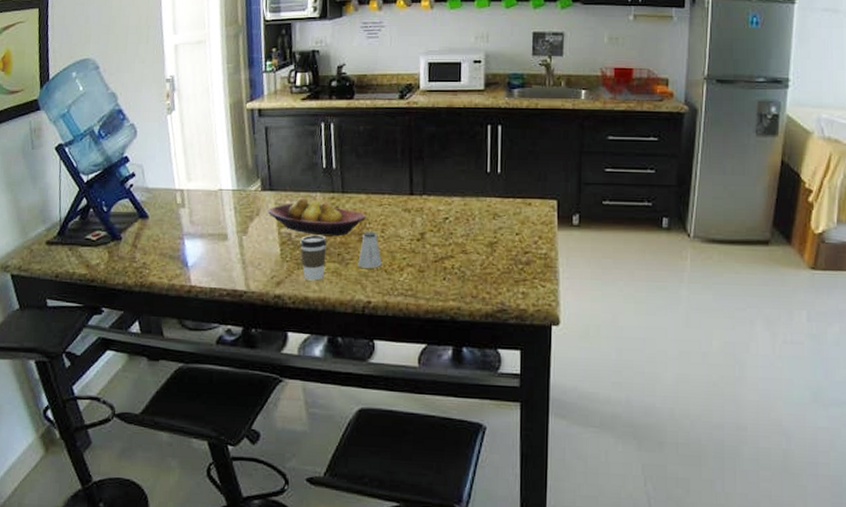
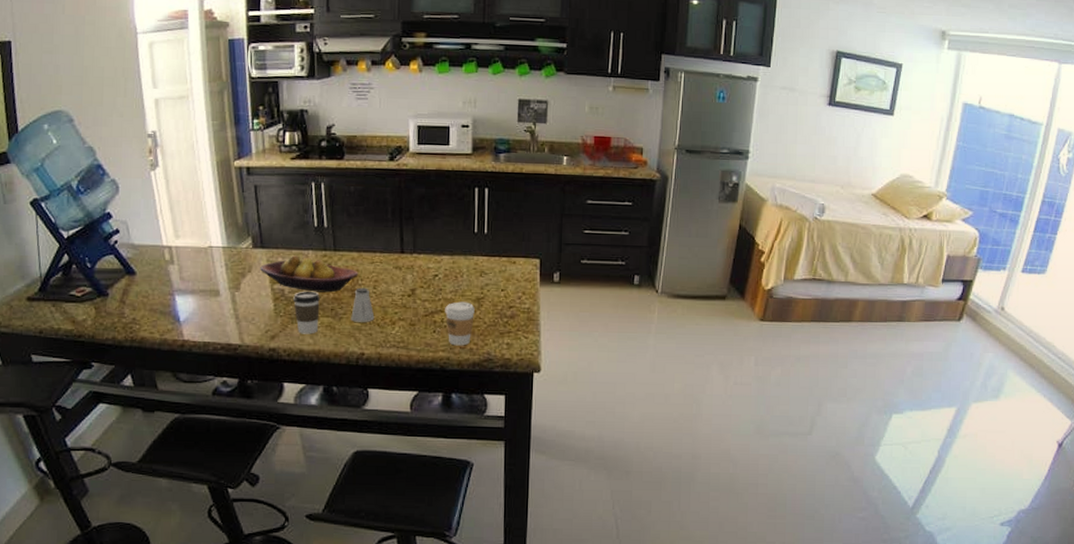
coffee cup: none [455,246,487,295] -> present [445,301,475,346]

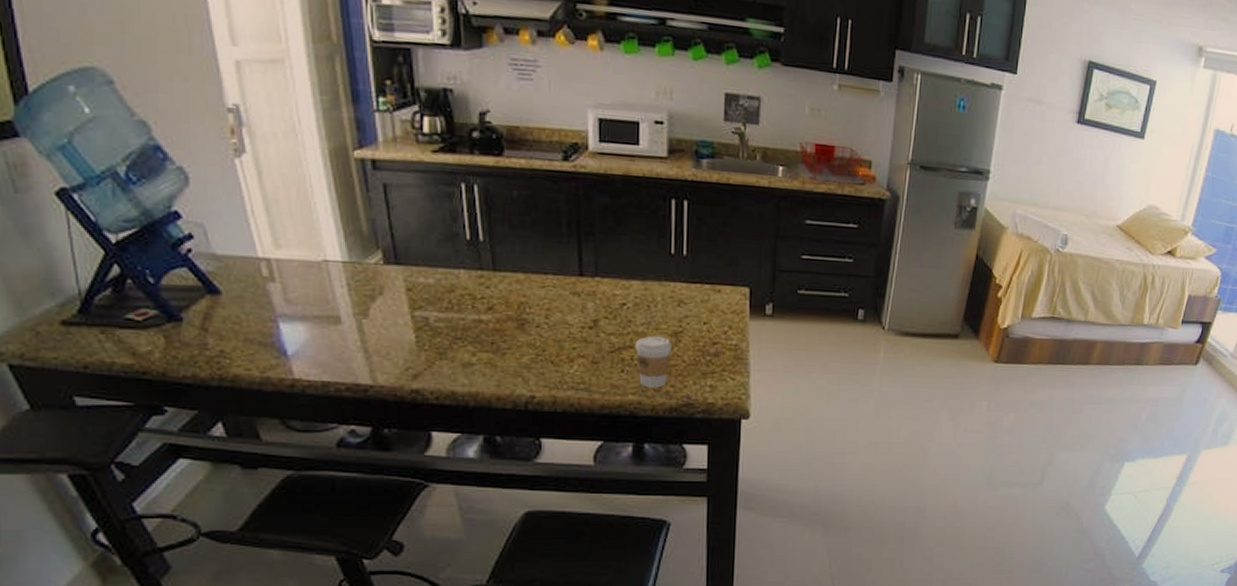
fruit bowl: present [260,255,359,293] -> none [395,275,526,322]
coffee cup: present [293,291,320,334] -> none [441,319,476,373]
saltshaker: present [351,287,375,322] -> none [517,316,547,359]

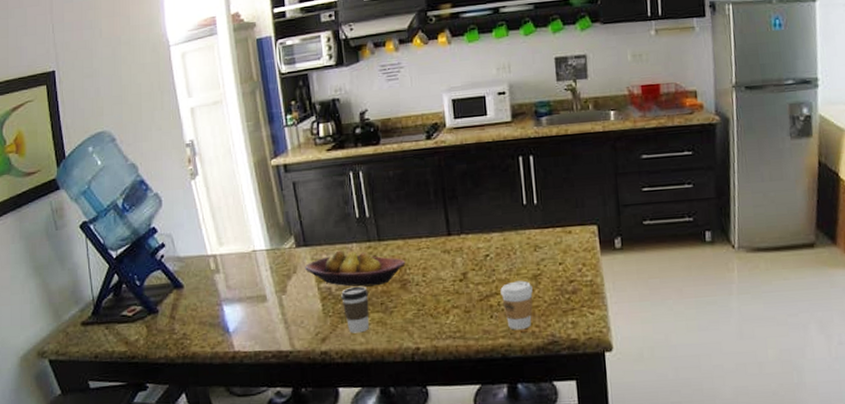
fruit bowl: none [395,275,526,322] -> present [305,250,406,287]
coffee cup: none [441,319,476,373] -> present [341,286,369,333]

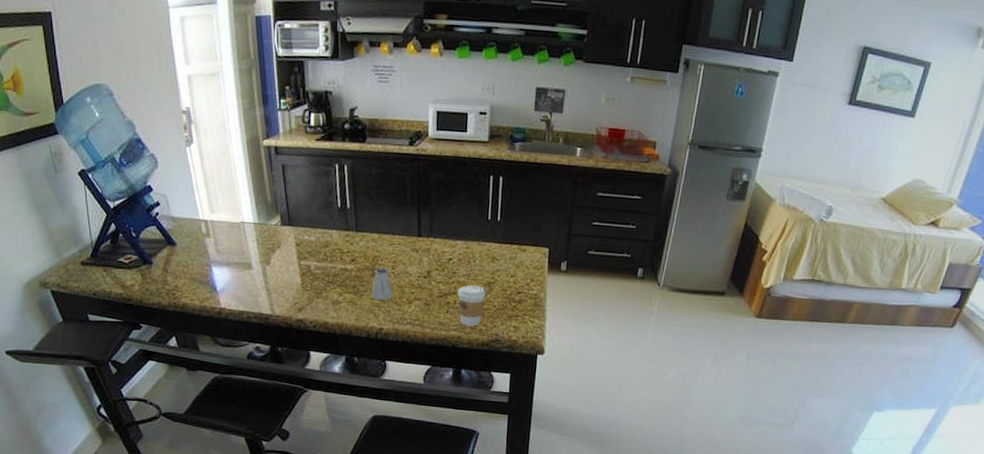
fruit bowl: present [305,250,406,287] -> none [288,234,379,271]
coffee cup: present [341,286,369,333] -> none [319,268,343,309]
saltshaker: none [402,276,427,315] -> present [371,267,393,300]

